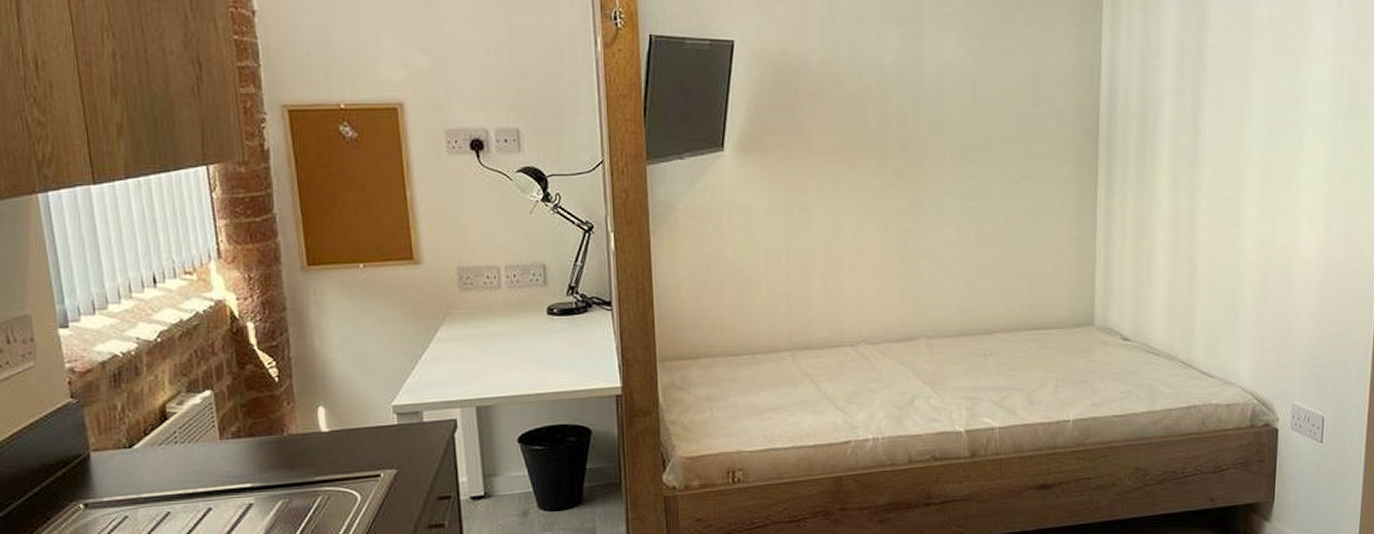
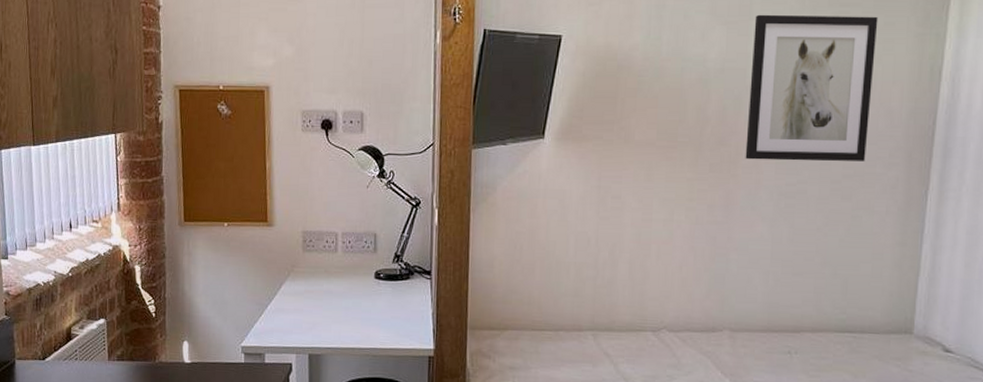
wall art: none [926,17,1041,164] -> present [745,14,878,162]

